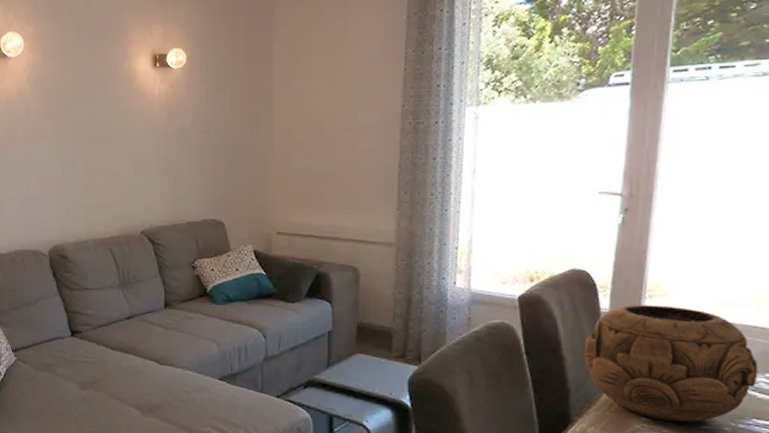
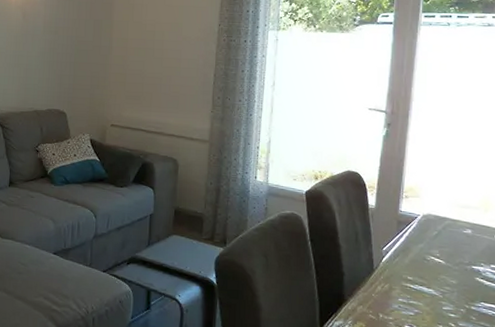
decorative bowl: present [584,305,758,423] -> none [355,203,485,305]

